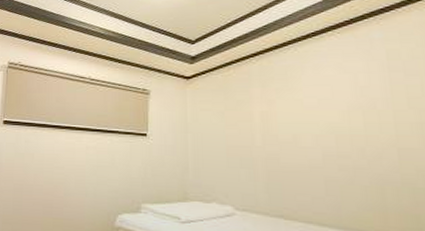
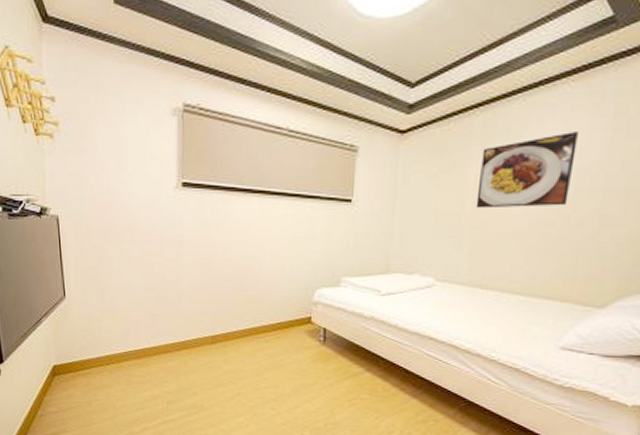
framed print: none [264,72,359,142] -> present [475,130,578,209]

